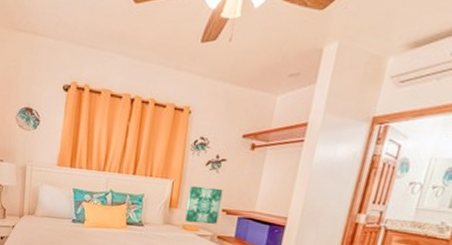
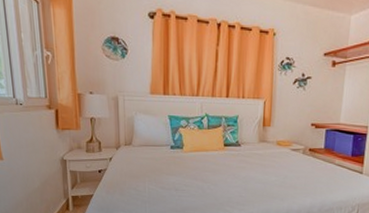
wall art: present [185,185,223,225] -> none [279,103,311,139]

